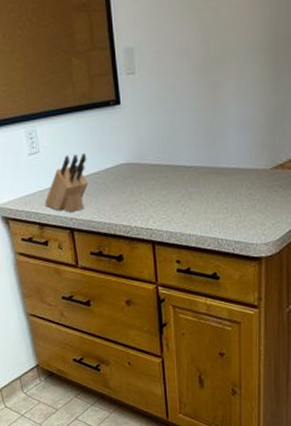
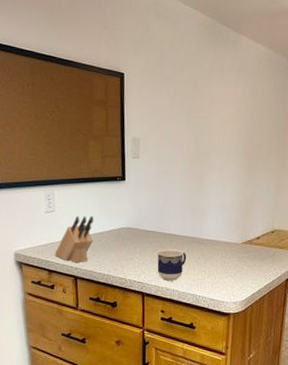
cup: none [166,184,203,224] -> present [157,249,187,281]

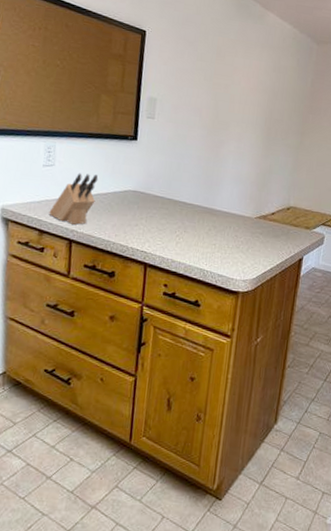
cup: present [157,249,187,281] -> none [163,217,197,253]

